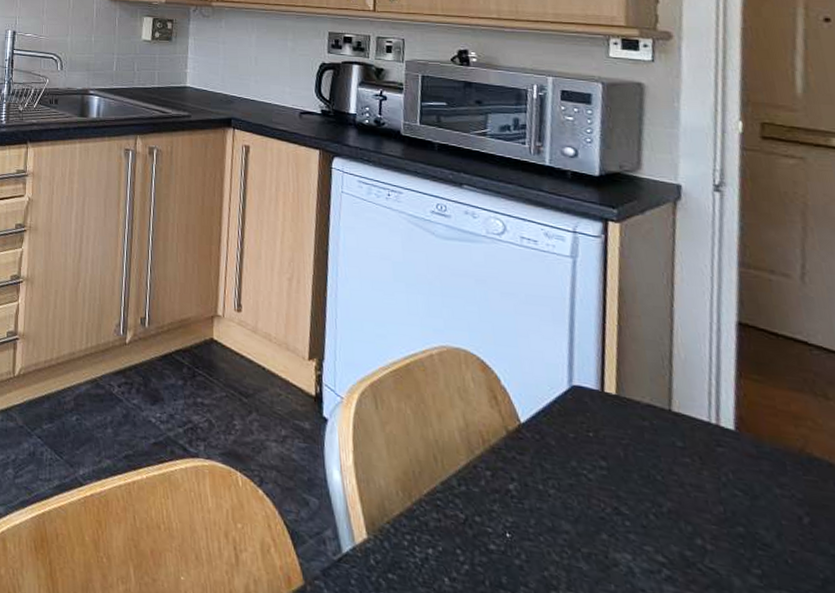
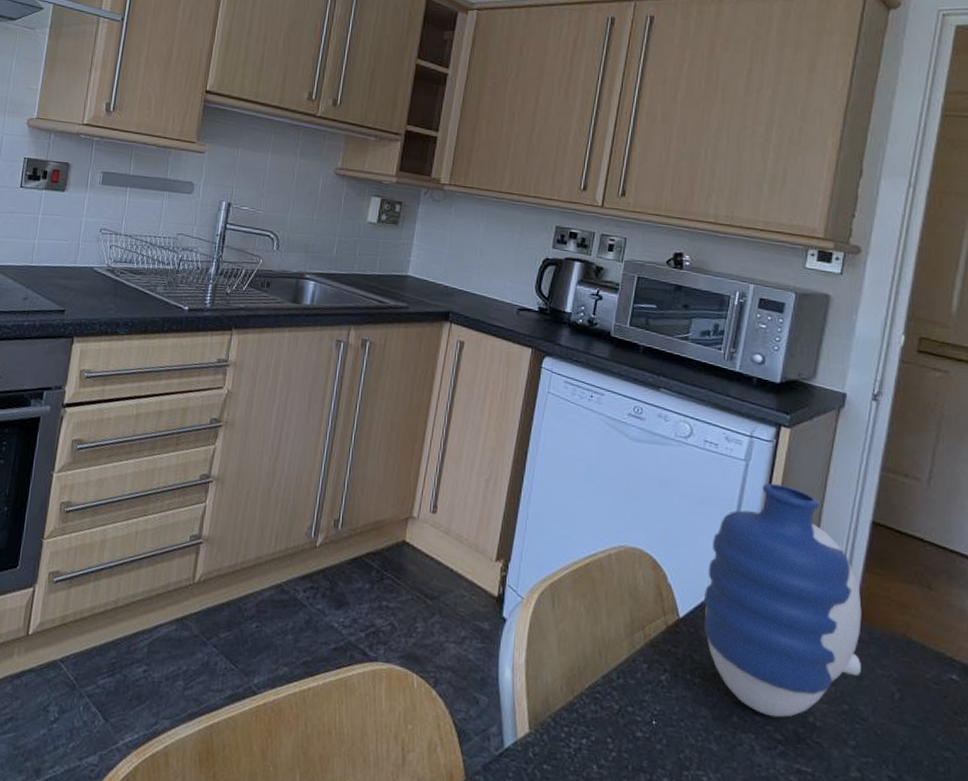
vase: none [546,280,754,538] -> present [704,482,862,718]

